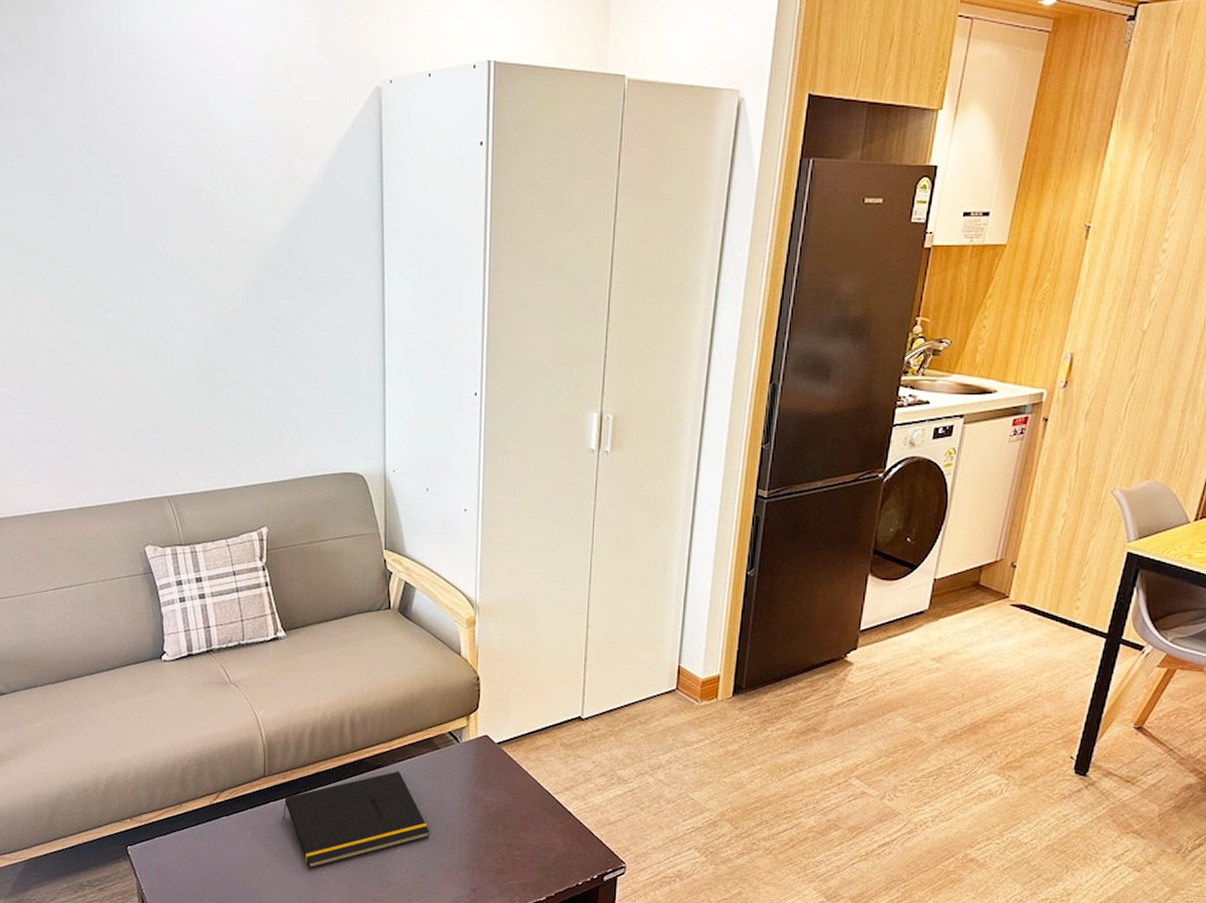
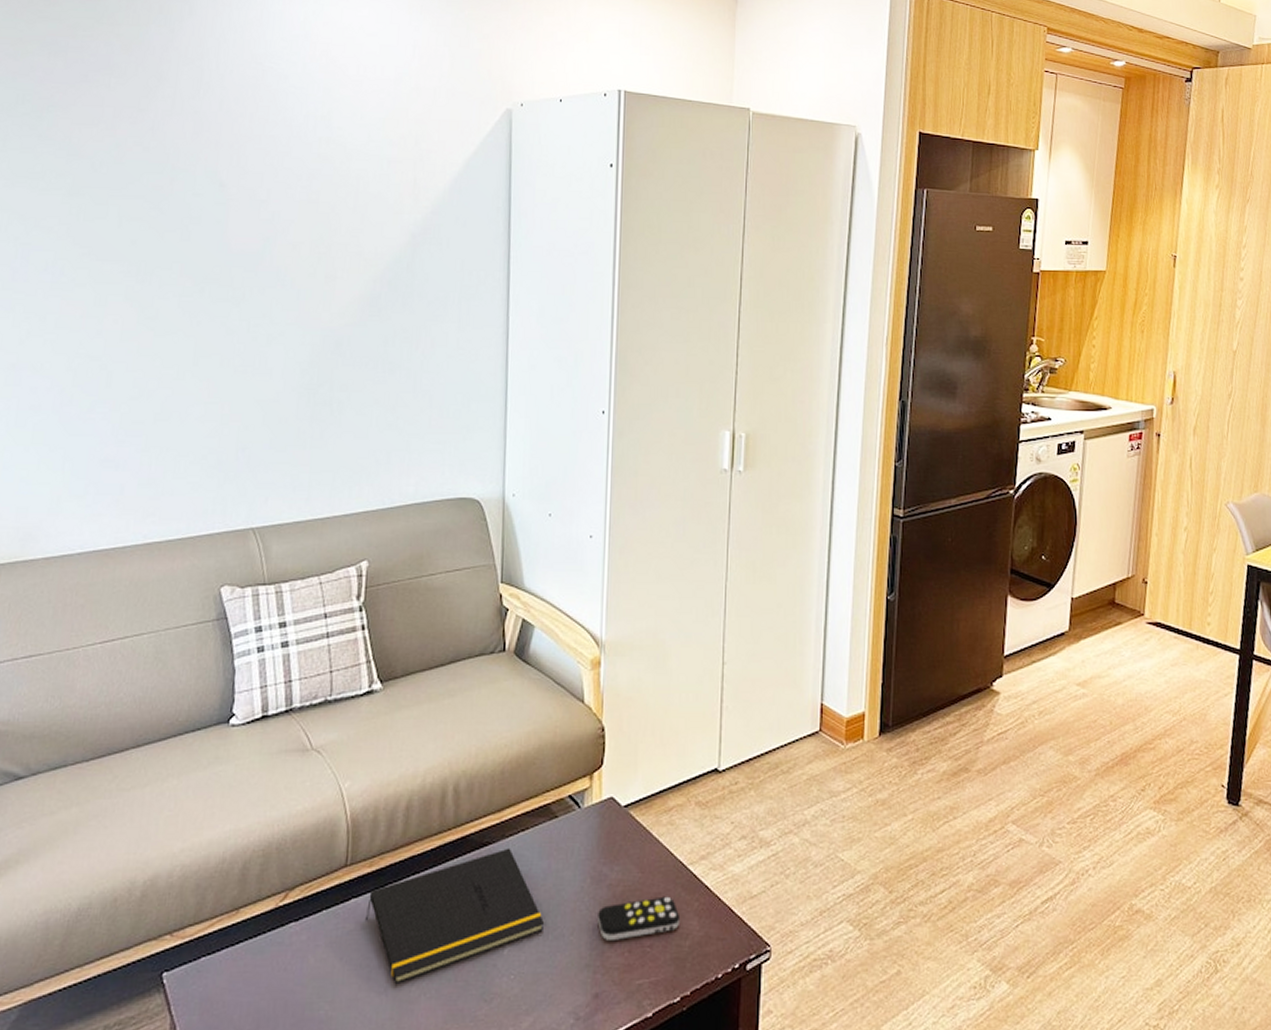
remote control: none [475,817,547,849] -> present [598,896,681,940]

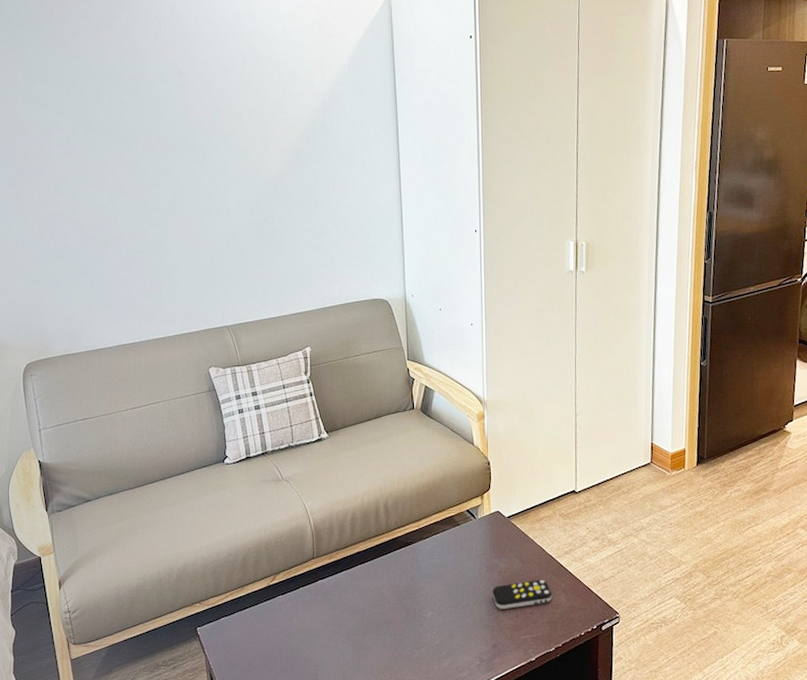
notepad: present [364,848,545,985] -> none [329,546,455,638]

